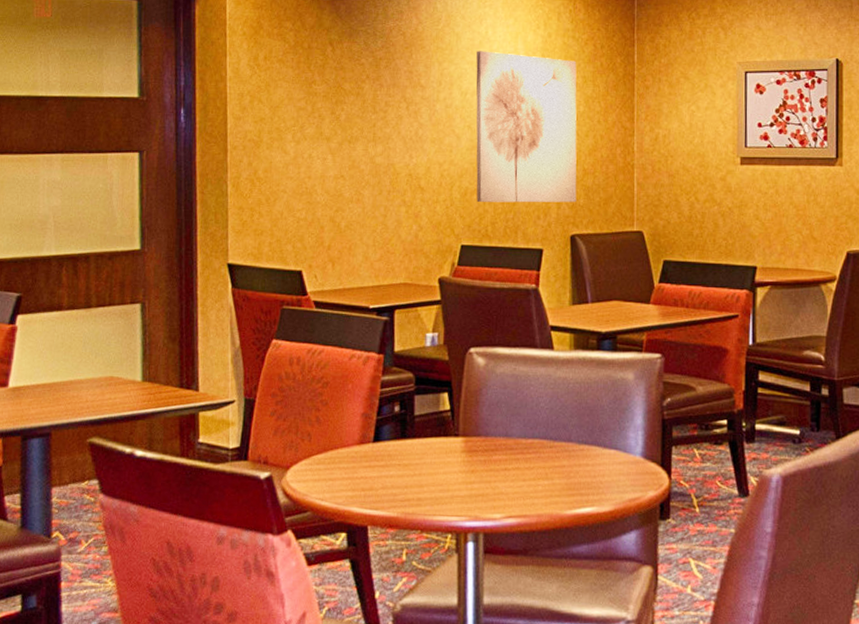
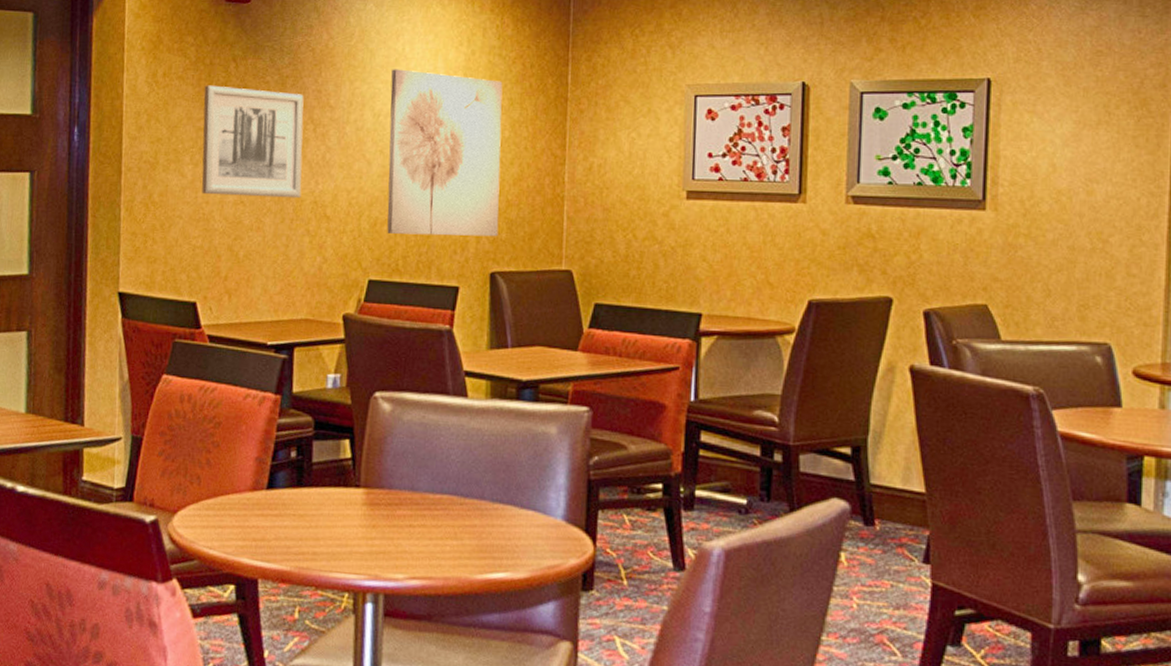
wall art: none [303,67,397,172] -> present [201,85,304,199]

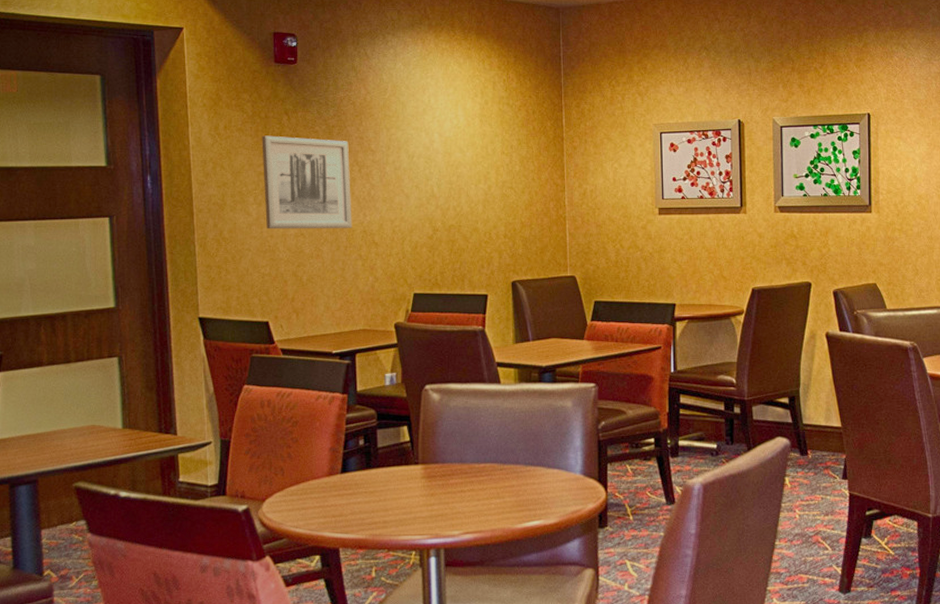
wall art: present [387,69,503,237] -> none [421,118,516,254]

